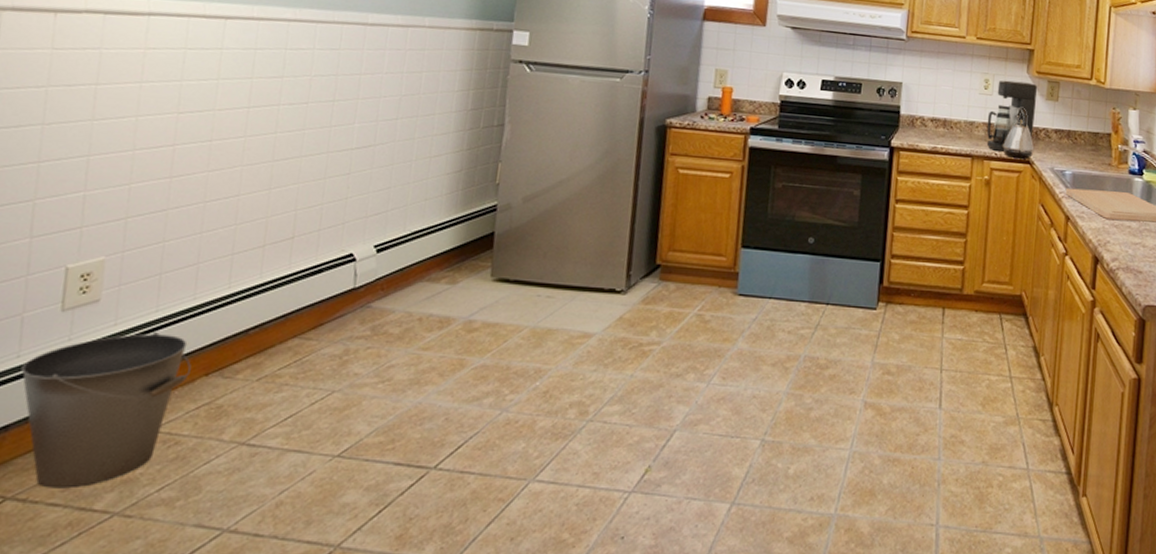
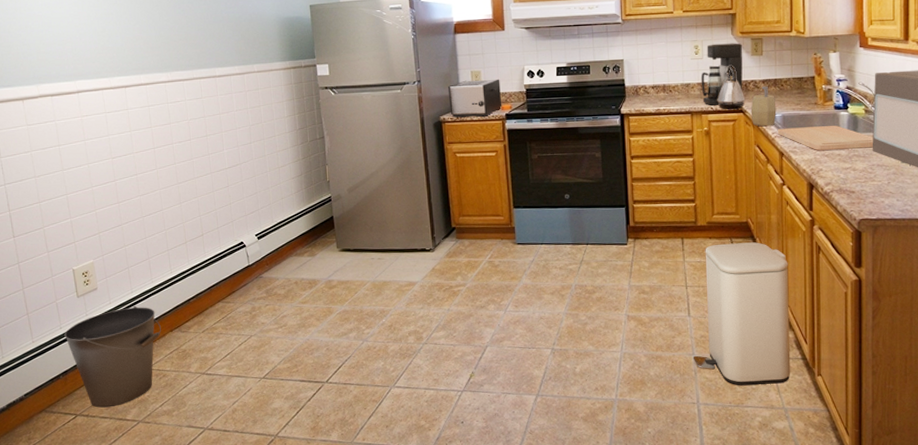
toaster: none [680,78,750,127] -> present [448,79,502,118]
pedal bin: none [937,319,1062,505] -> present [692,242,791,386]
soap dispenser: none [1038,136,1067,184] -> present [750,86,777,127]

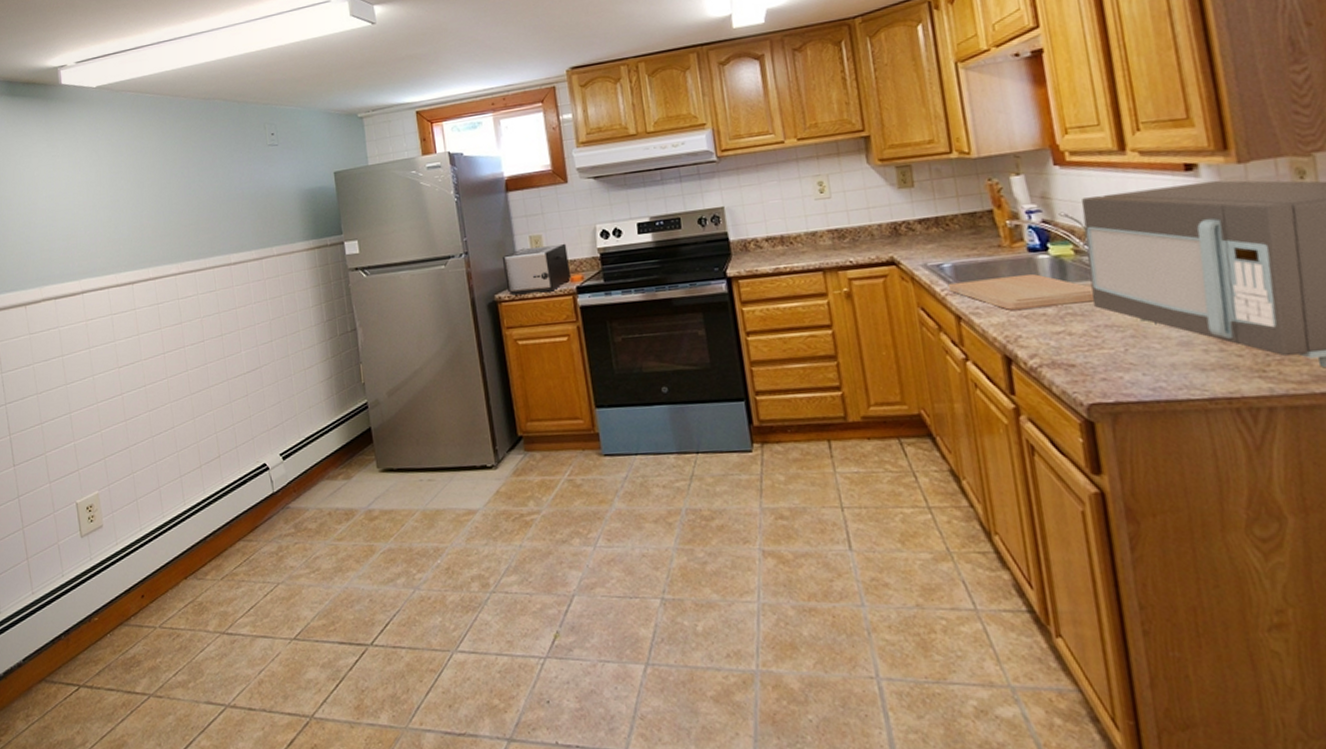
bucket: present [64,305,161,408] -> none [66,546,174,677]
pedal bin: present [692,242,791,386] -> none [862,442,1014,653]
coffee maker: present [701,43,743,106] -> none [830,173,892,259]
kettle: present [717,66,746,109] -> none [857,204,898,262]
soap dispenser: present [750,86,777,127] -> none [906,227,944,283]

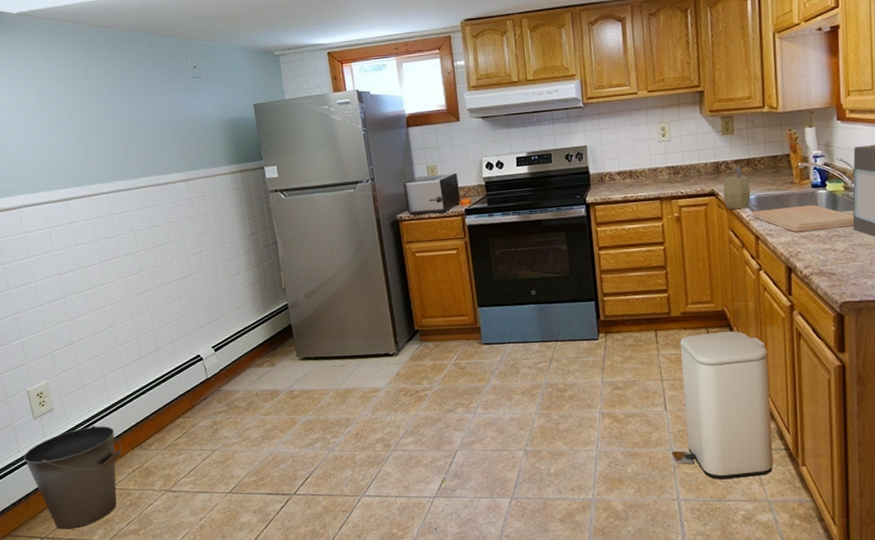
bucket: none [66,546,174,677] -> present [23,424,122,530]
pedal bin: none [862,442,1014,653] -> present [671,331,774,480]
soap dispenser: none [906,227,944,283] -> present [723,166,751,210]

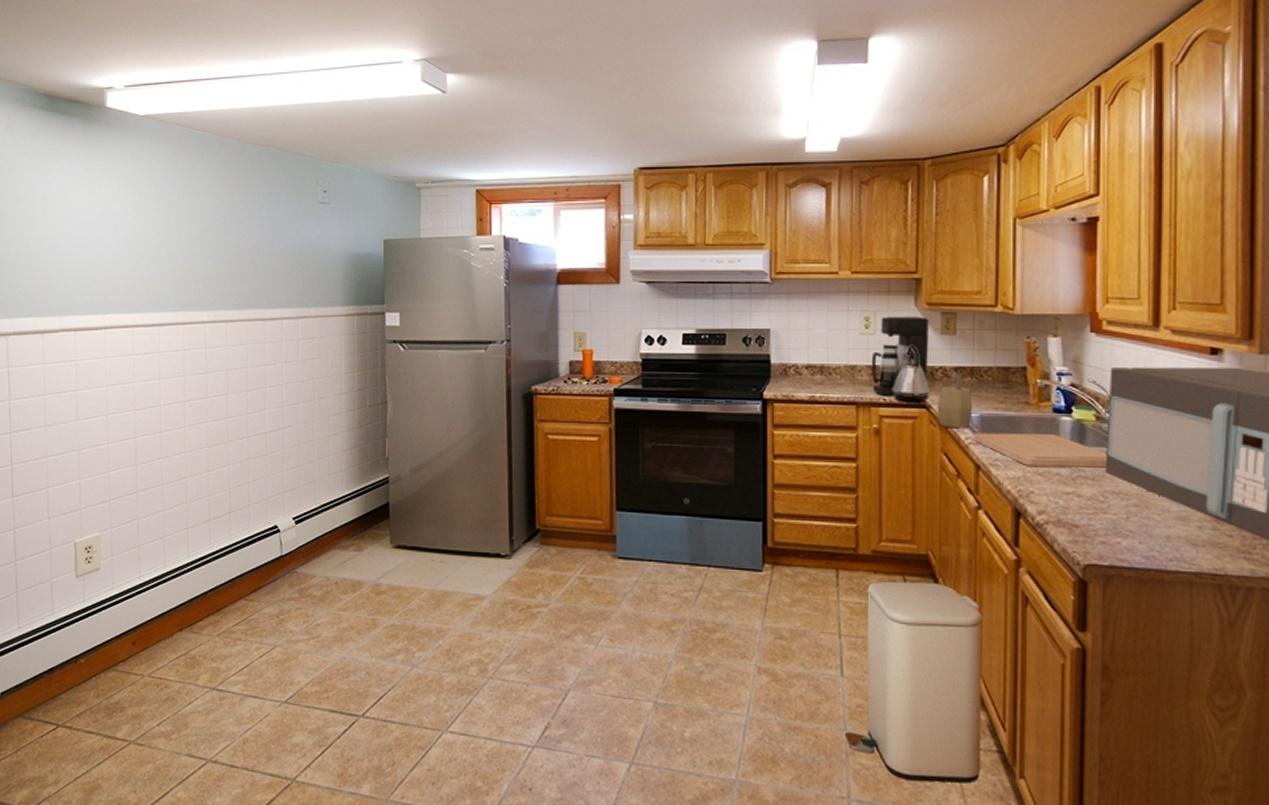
bucket: present [23,424,122,530] -> none [55,593,169,720]
toaster: present [404,172,461,216] -> none [544,343,611,390]
coffee maker: none [669,122,714,191] -> present [871,316,930,397]
kettle: none [687,147,717,193] -> present [892,346,931,403]

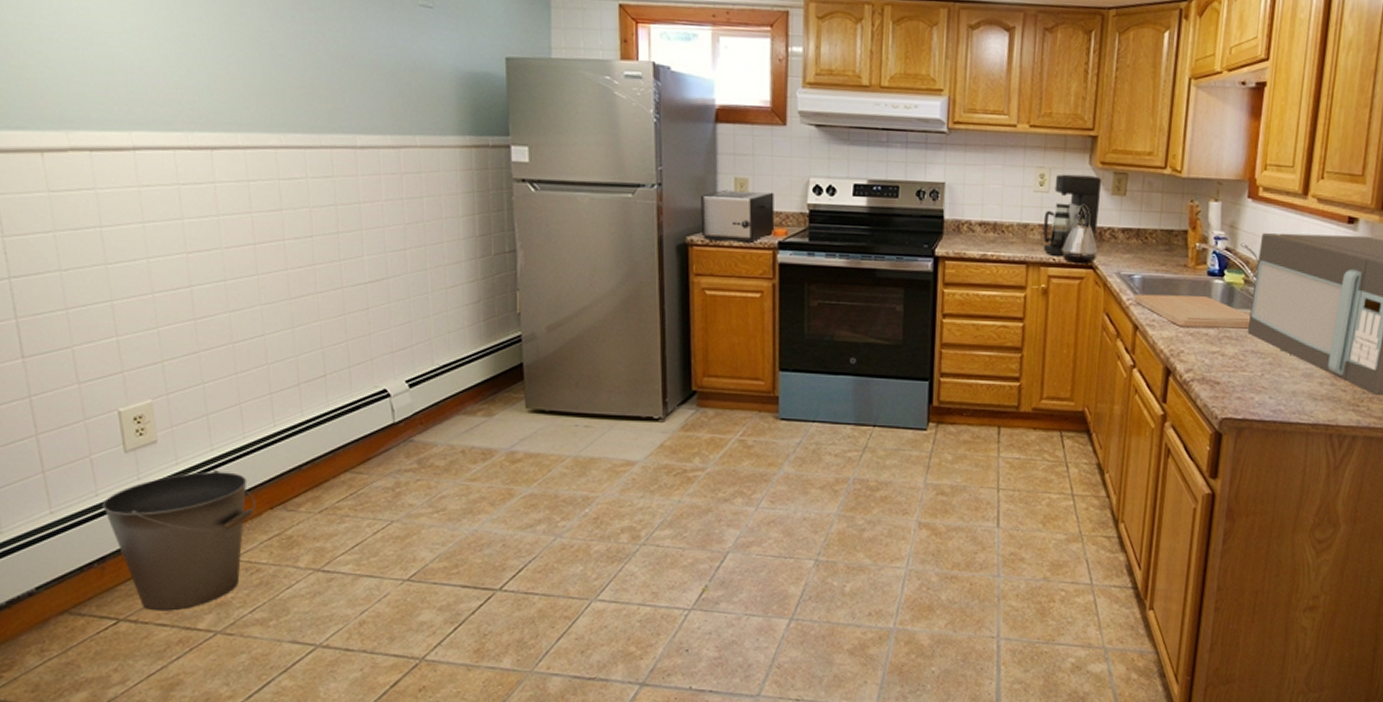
bucket: none [55,593,169,720] -> present [102,469,255,611]
toaster: none [544,343,611,390] -> present [701,189,775,243]
pedal bin: present [844,581,982,784] -> none [997,437,1129,618]
soap dispenser: present [937,375,973,429] -> none [1102,236,1136,290]

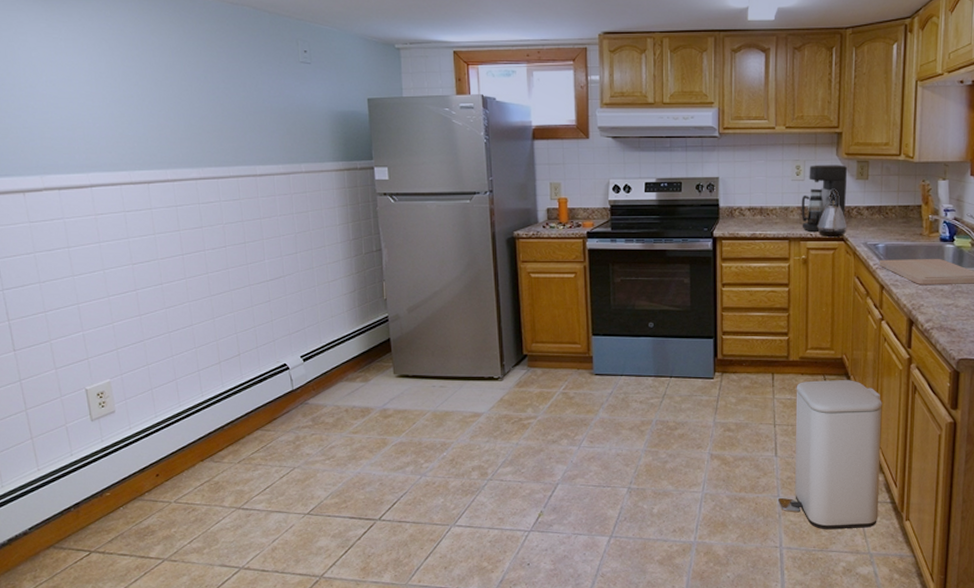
bucket: present [102,469,255,611] -> none [76,431,190,544]
toaster: present [701,189,775,243] -> none [524,192,584,234]
pedal bin: none [997,437,1129,618] -> present [777,380,882,530]

